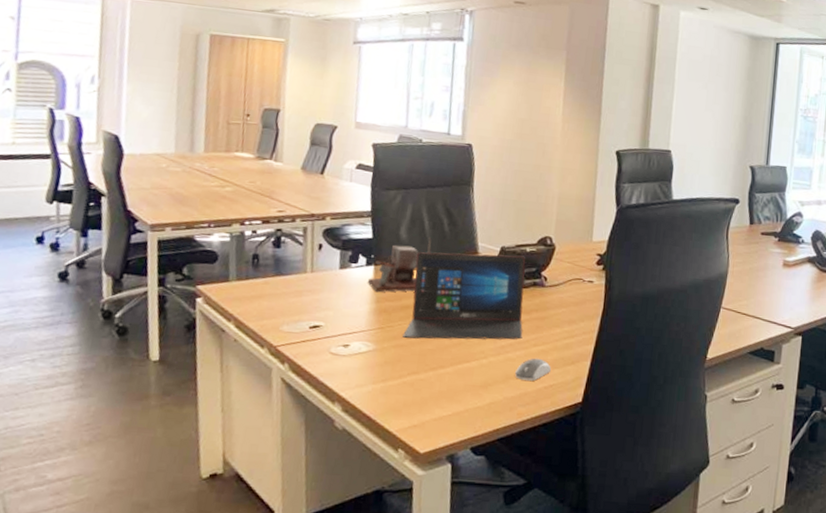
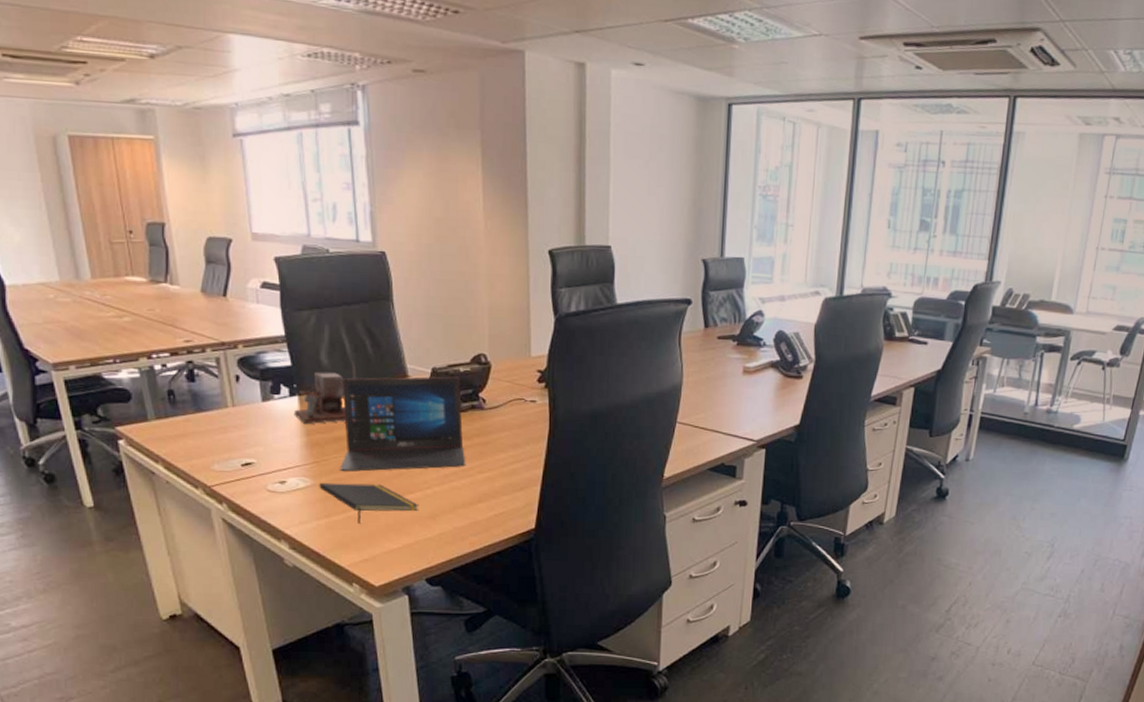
notepad: none [380,347,474,389] -> present [319,482,419,524]
computer mouse: present [514,358,551,381] -> none [461,485,499,509]

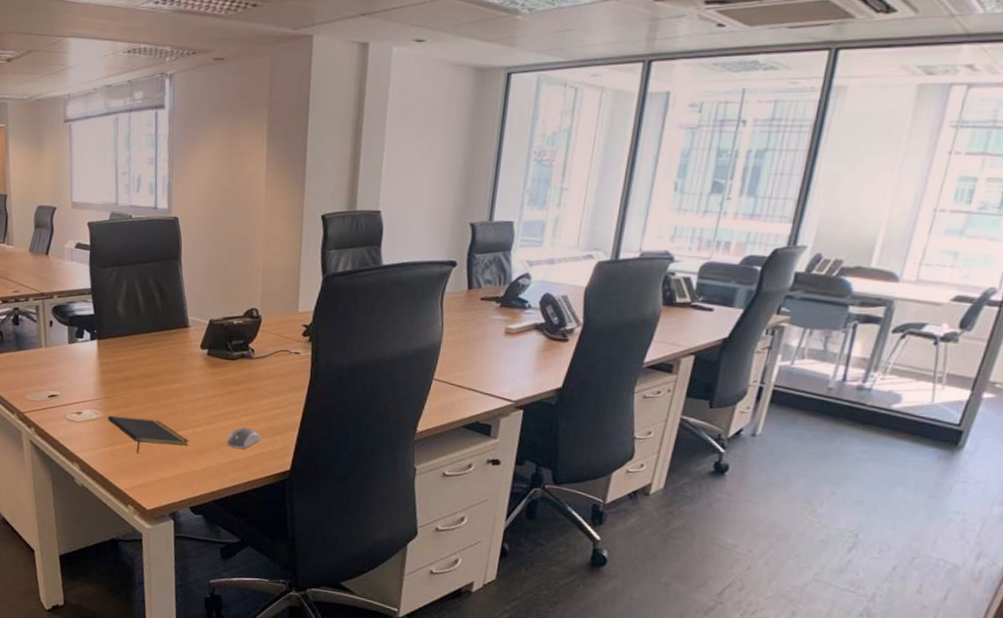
desk organizer: present [294,362,357,425] -> none [92,312,146,365]
laptop: present [340,376,466,472] -> none [126,326,233,410]
computer mouse: none [461,485,499,509] -> present [226,427,260,449]

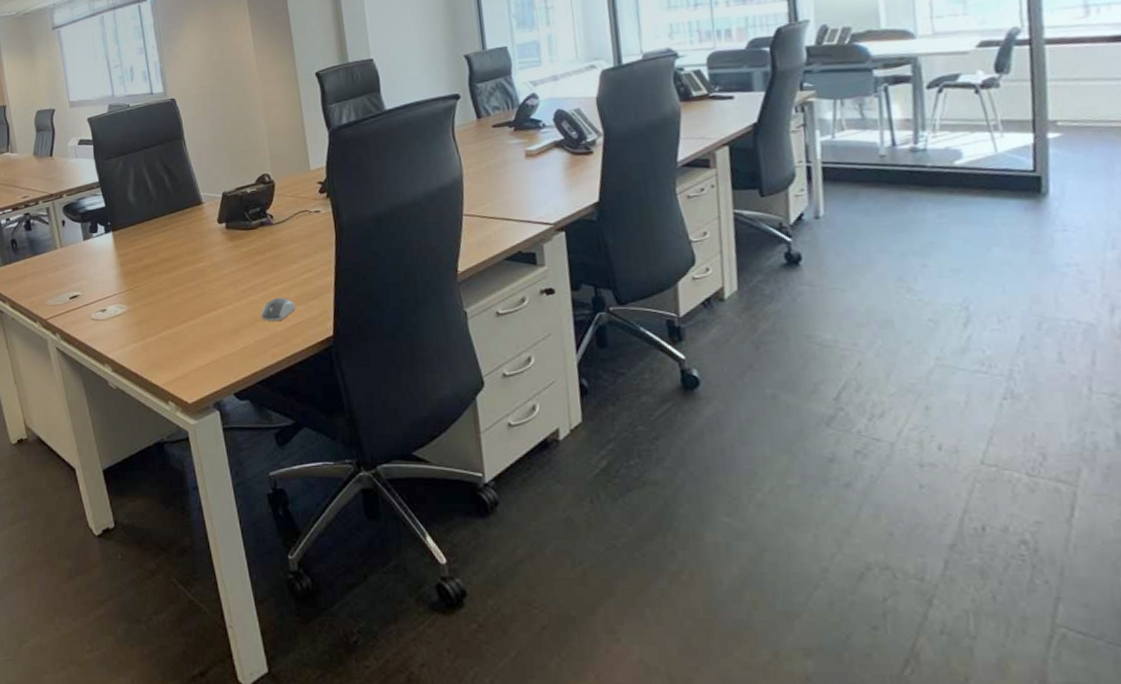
notepad: present [107,415,190,453] -> none [134,305,222,343]

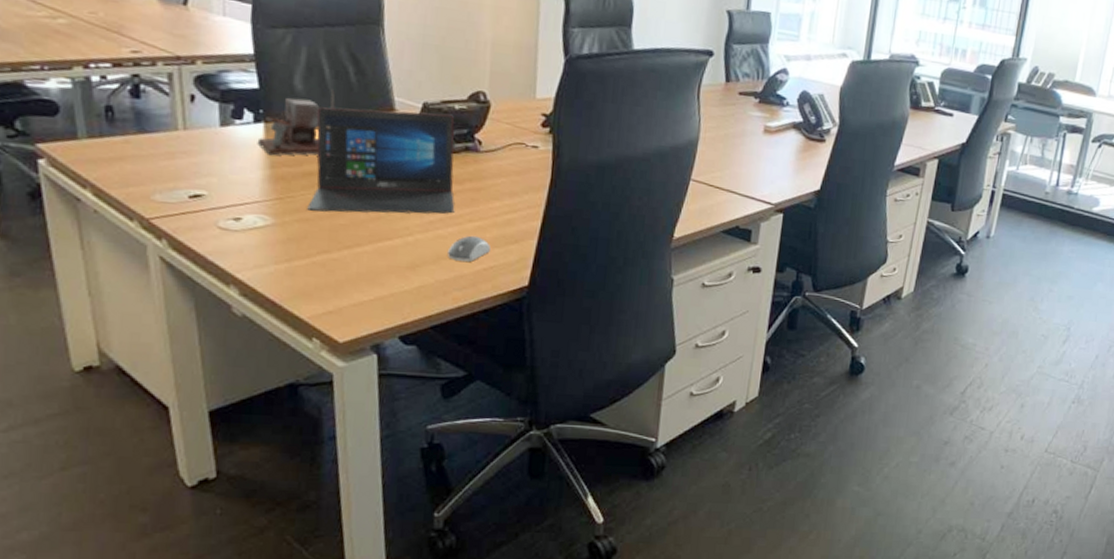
desk organizer: none [109,196,159,257] -> present [257,90,336,156]
laptop: none [146,198,261,295] -> present [307,107,455,214]

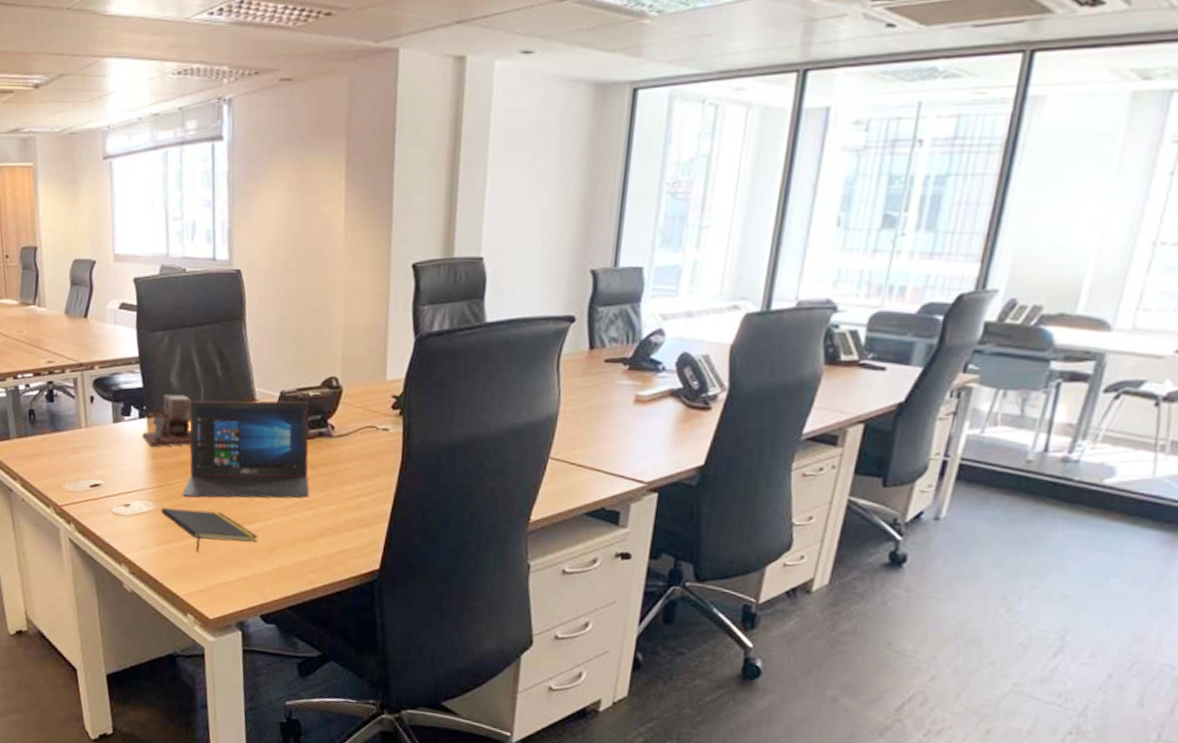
notepad: none [281,222,398,271] -> present [161,507,259,552]
computer mouse: present [446,235,490,262] -> none [302,519,343,545]

